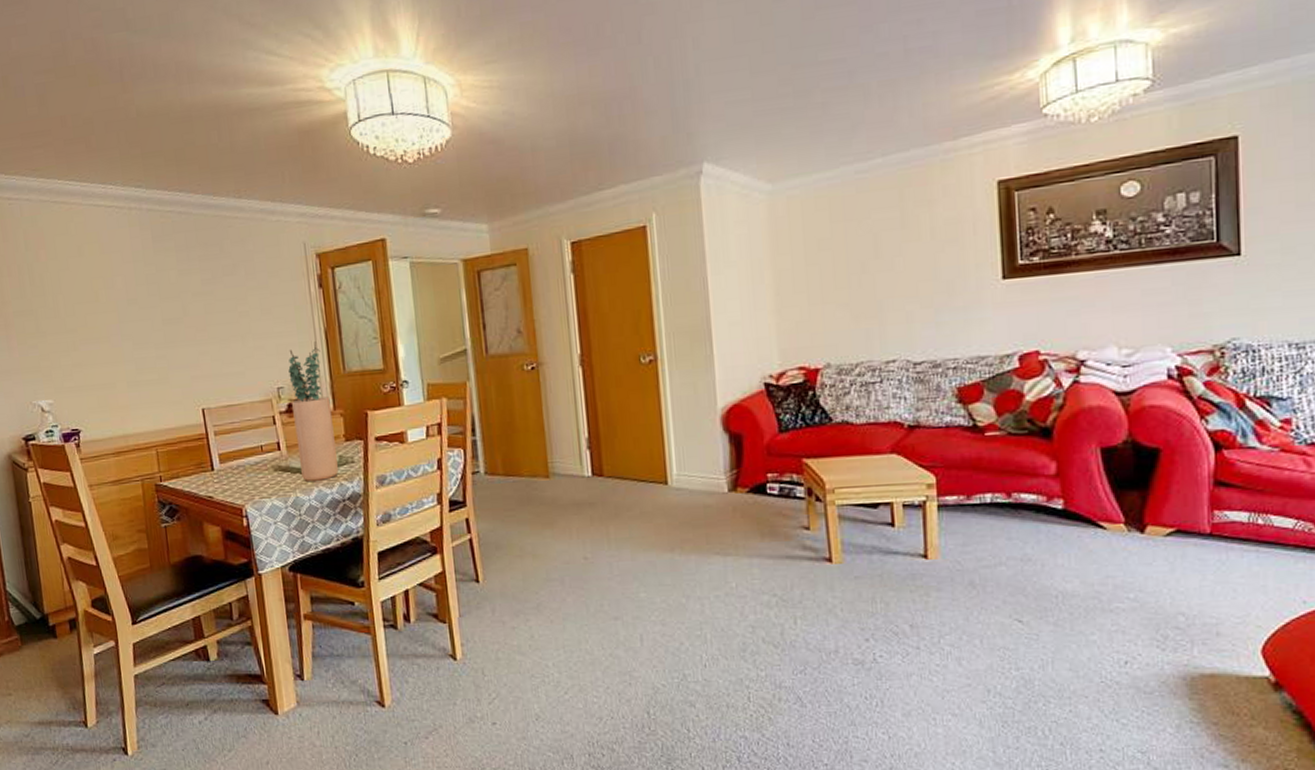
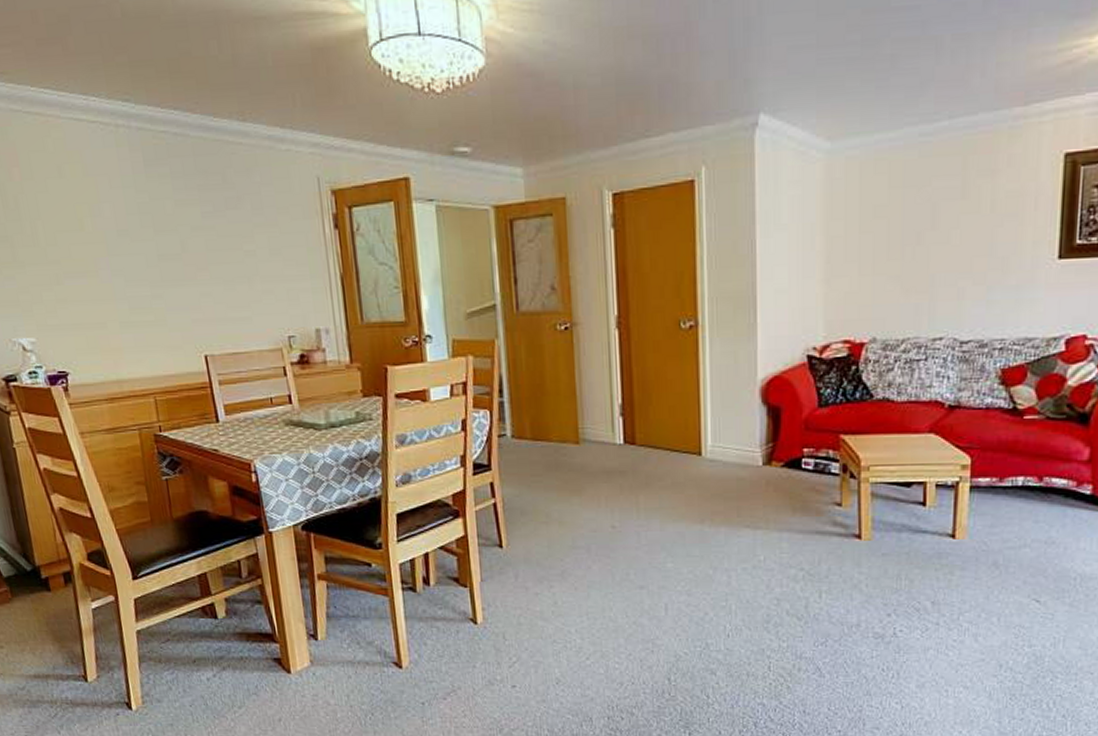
vase: present [288,342,339,482] -> none [300,288,355,438]

